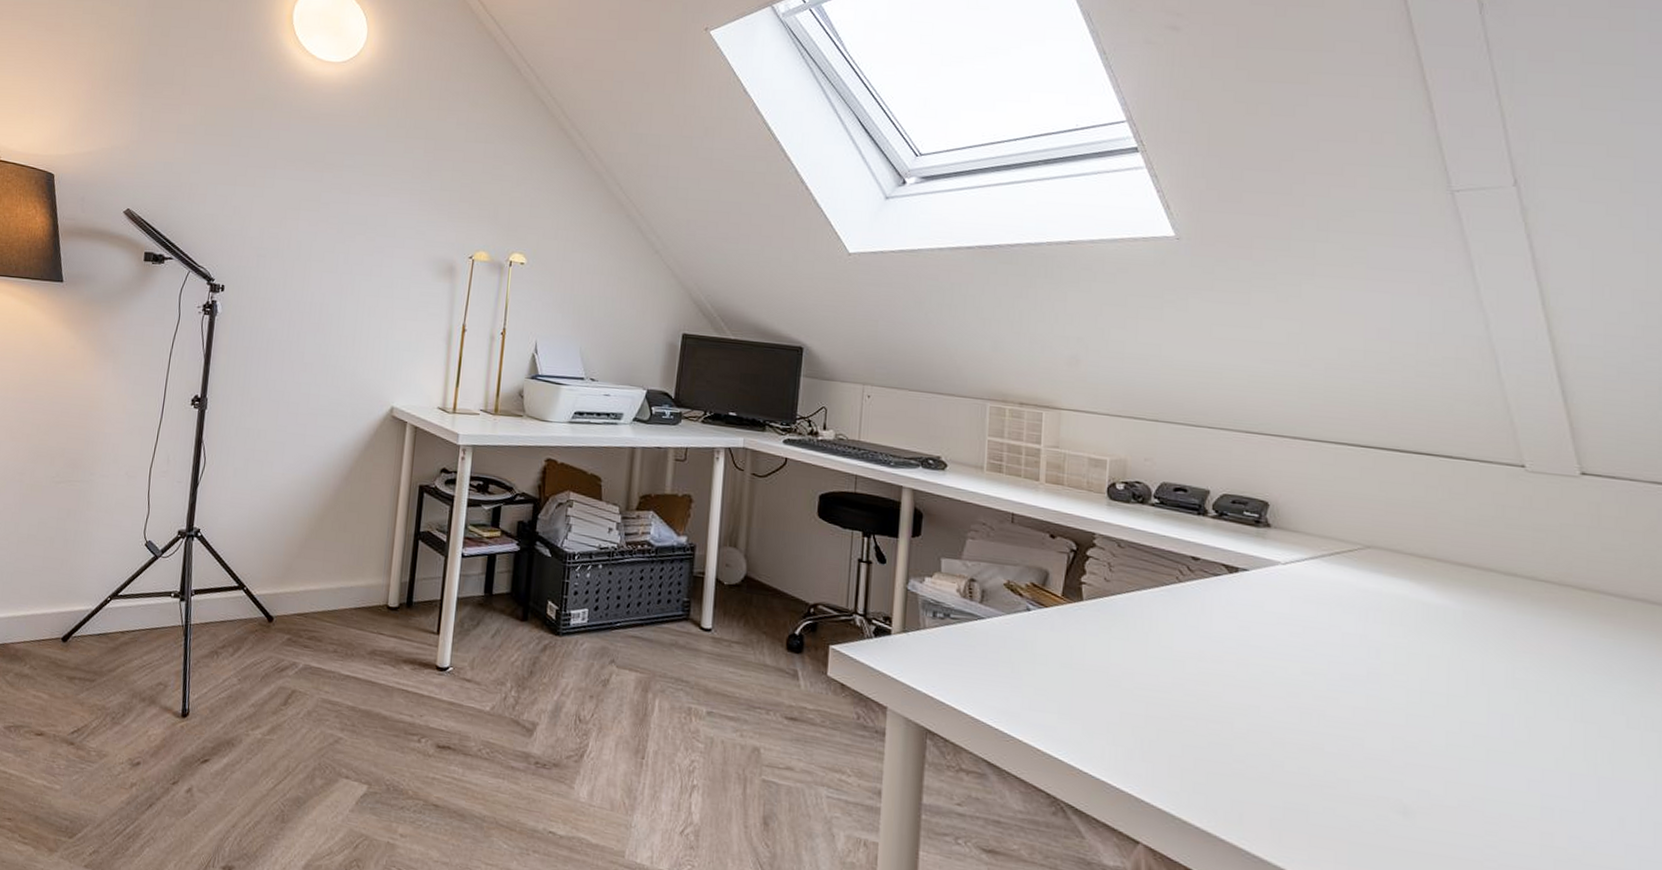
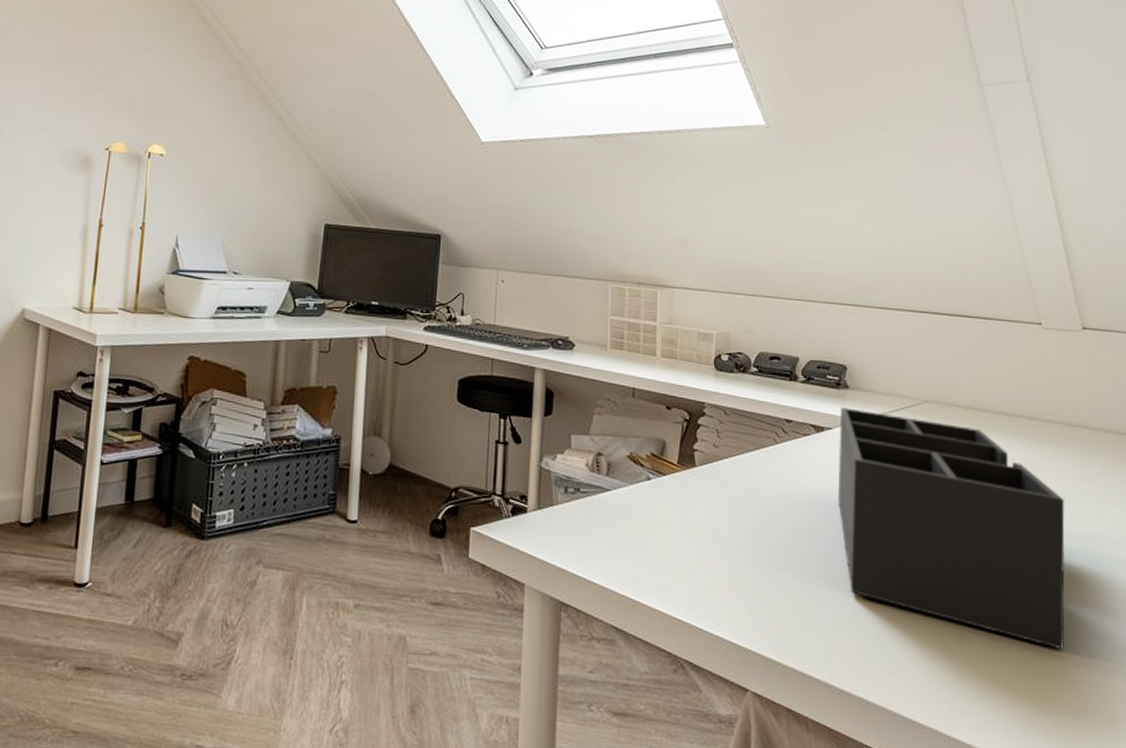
desk organizer: none [1253,547,1550,841] -> present [837,406,1065,650]

